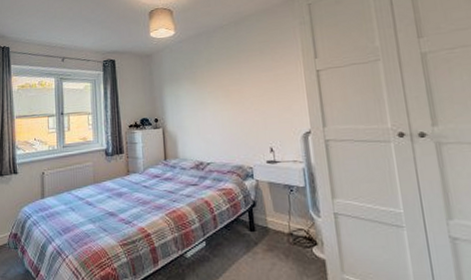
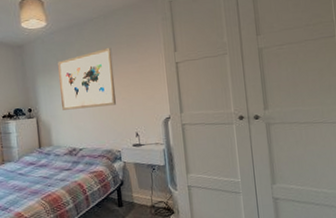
wall art: none [186,54,247,121] -> present [58,47,116,110]

